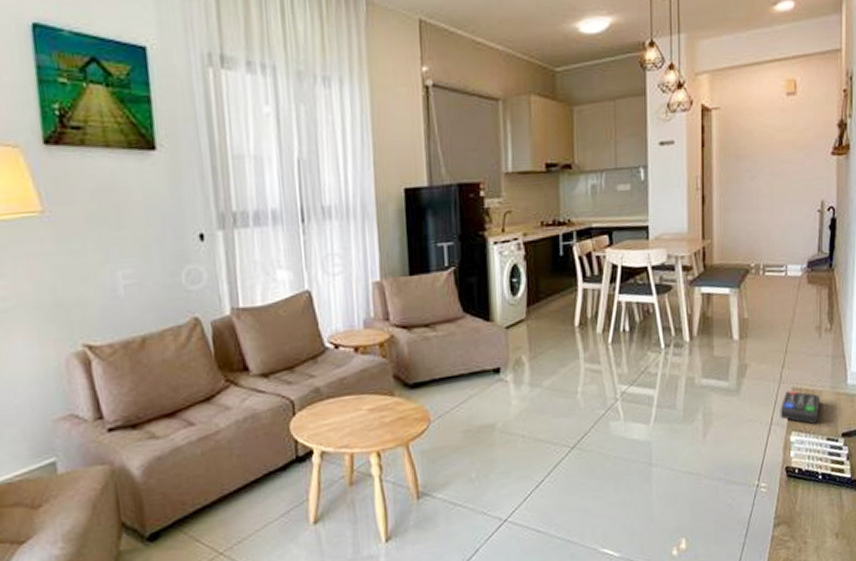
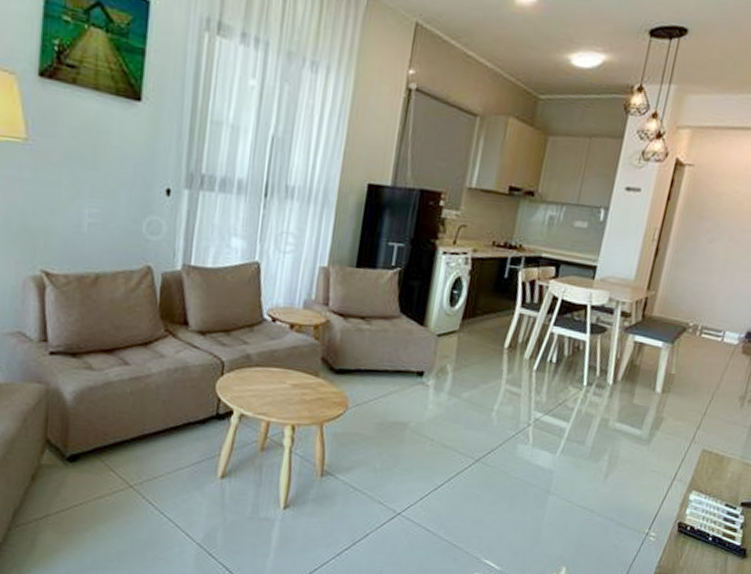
remote control: present [780,390,820,425] -> none [684,451,728,489]

